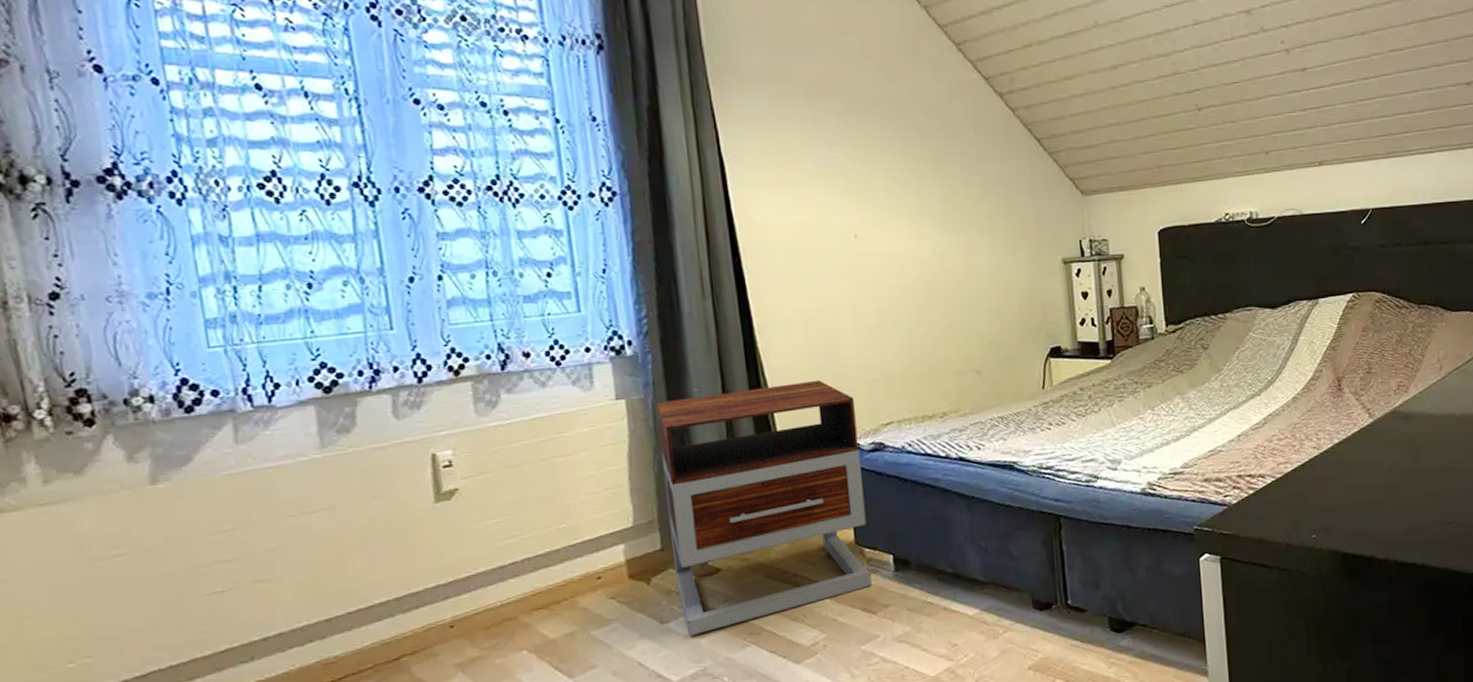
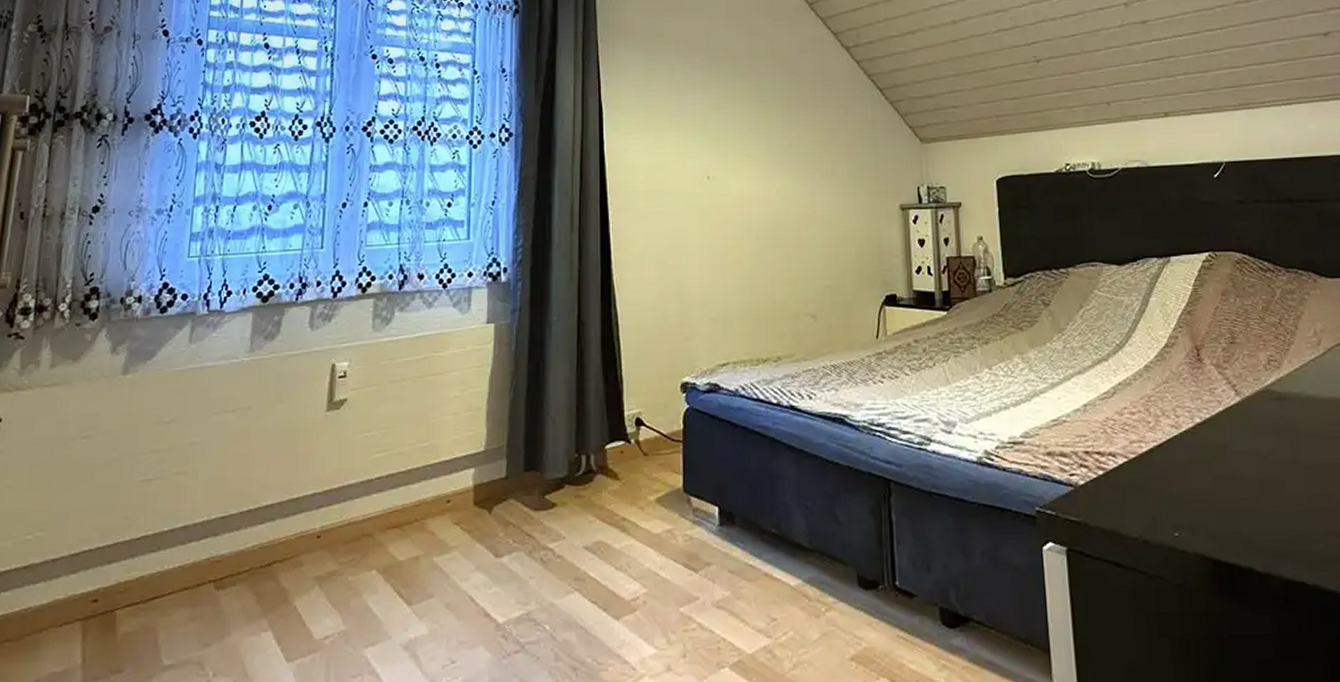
nightstand: present [656,379,872,637] -> none [515,315,696,575]

